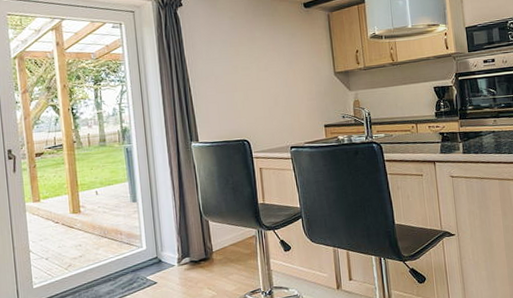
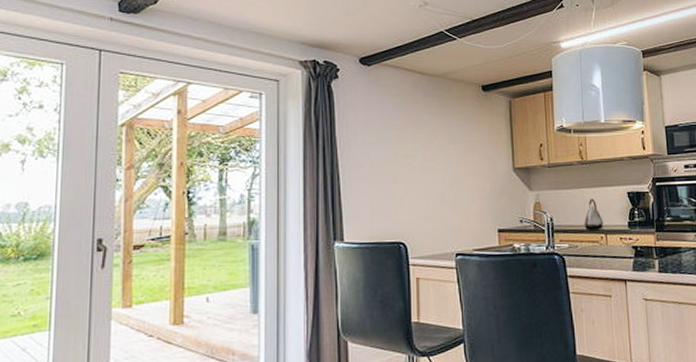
kettle: none [397,94,414,121] -> present [584,199,604,230]

